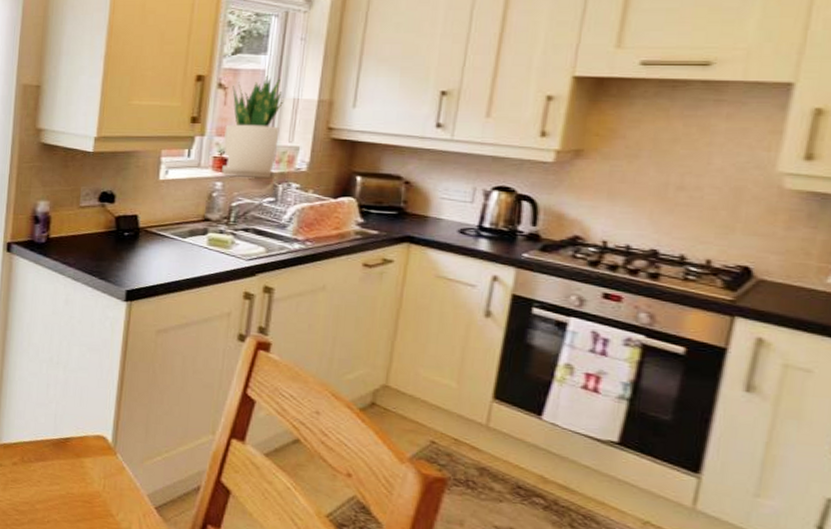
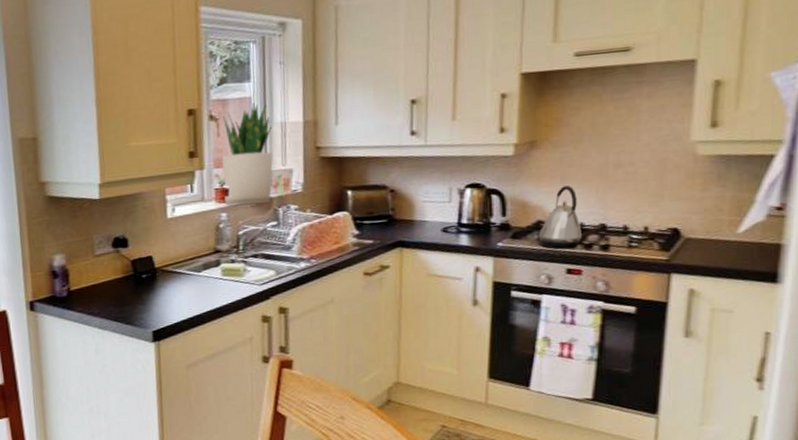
kettle: none [572,202,627,272] -> present [538,185,582,250]

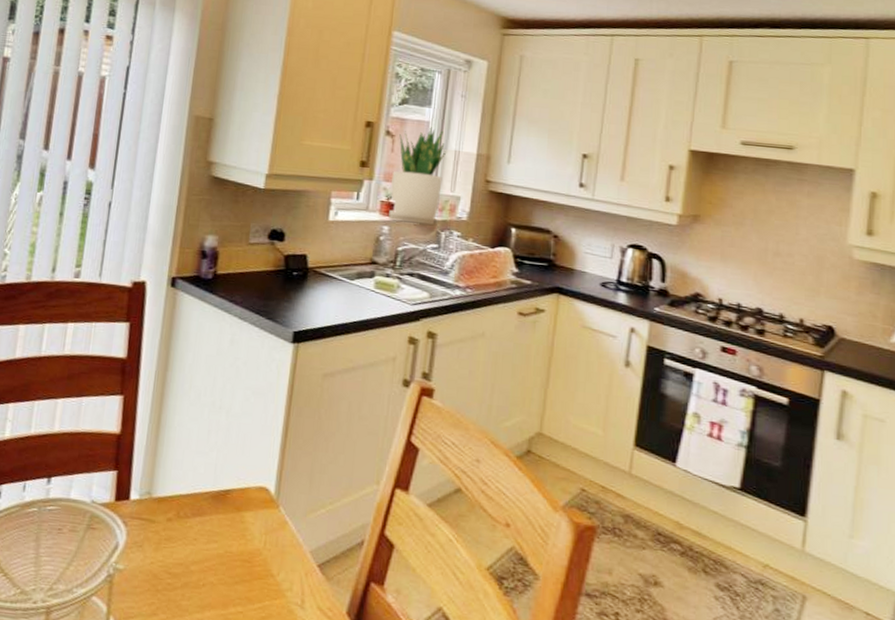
kettle: present [538,185,582,250] -> none [695,264,738,328]

